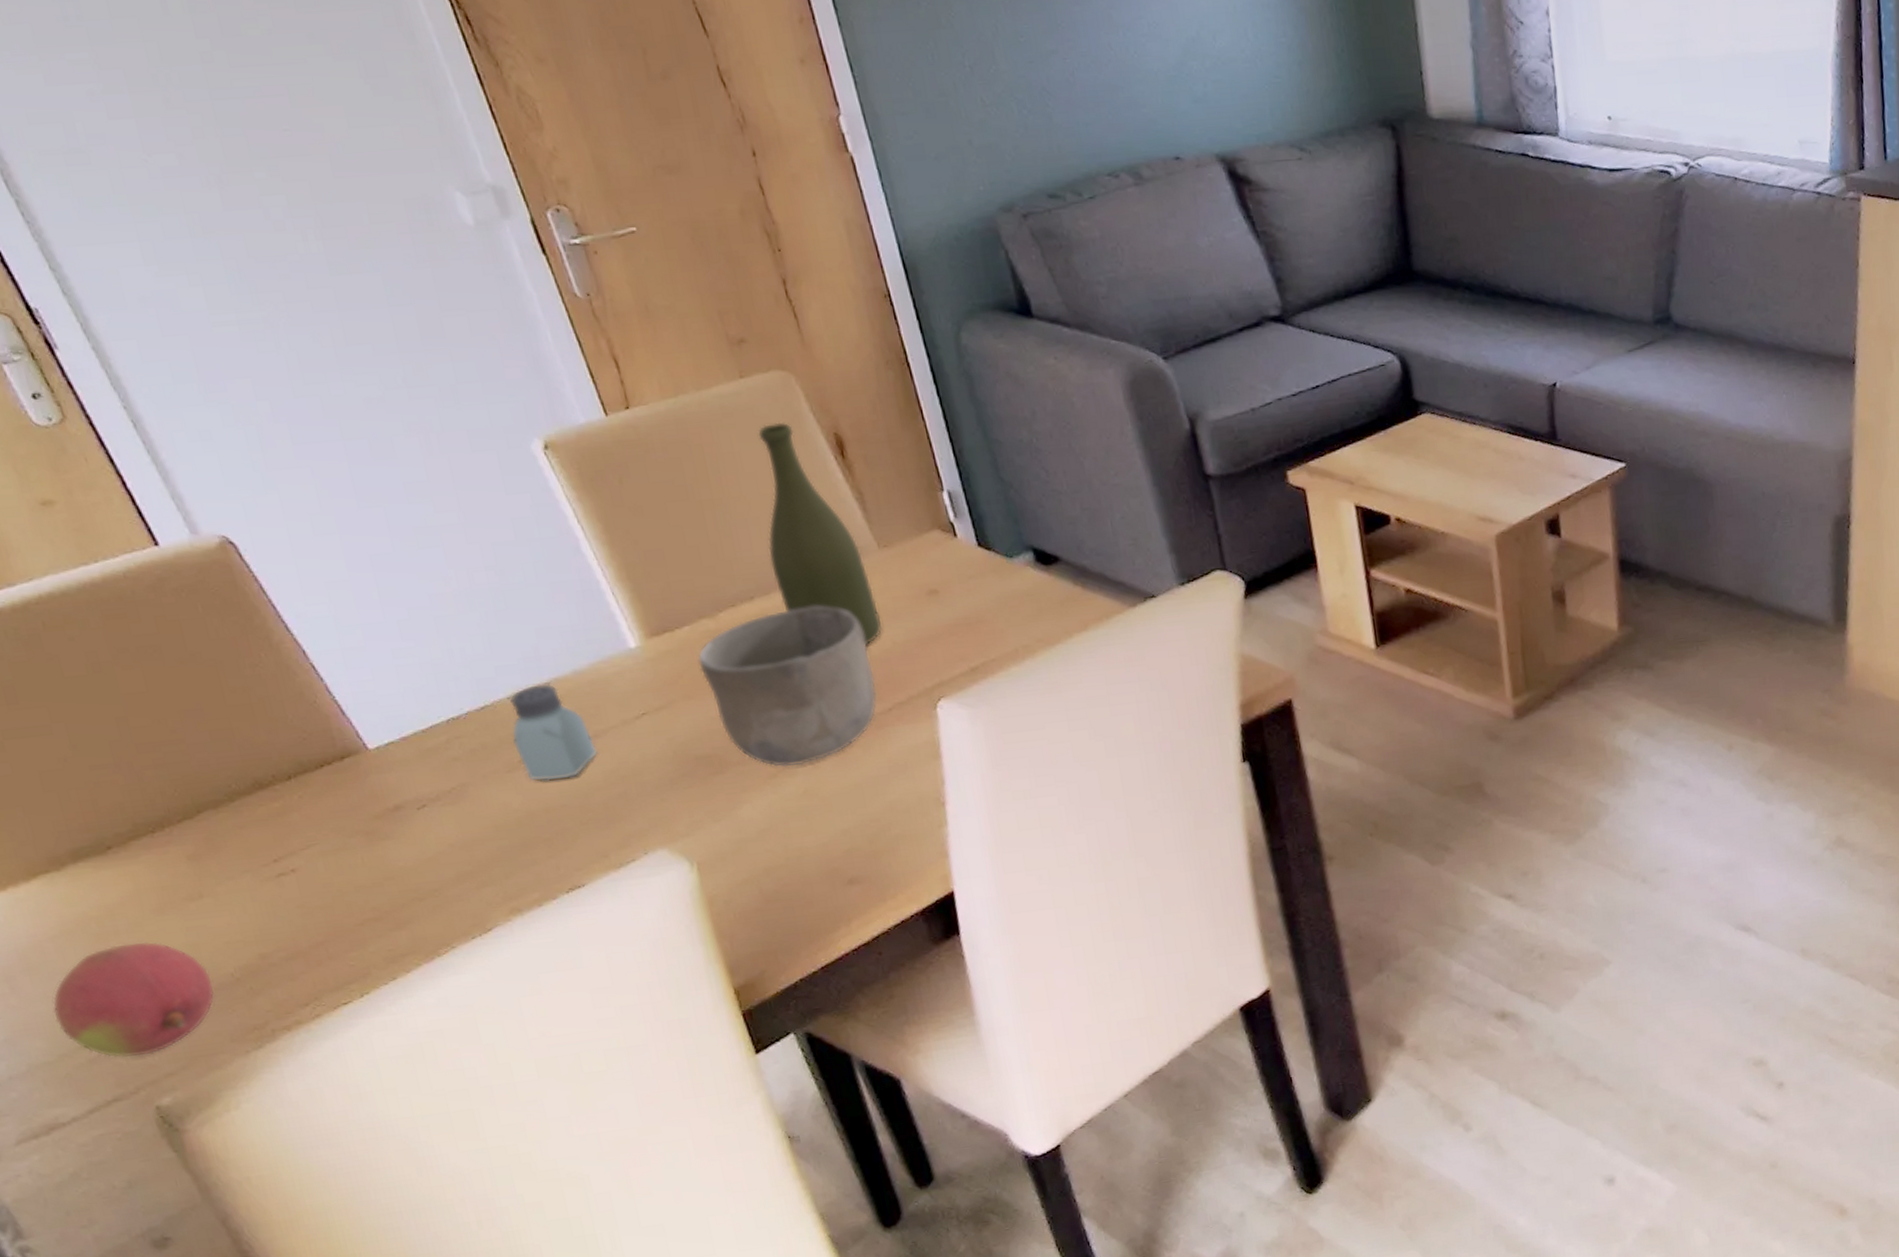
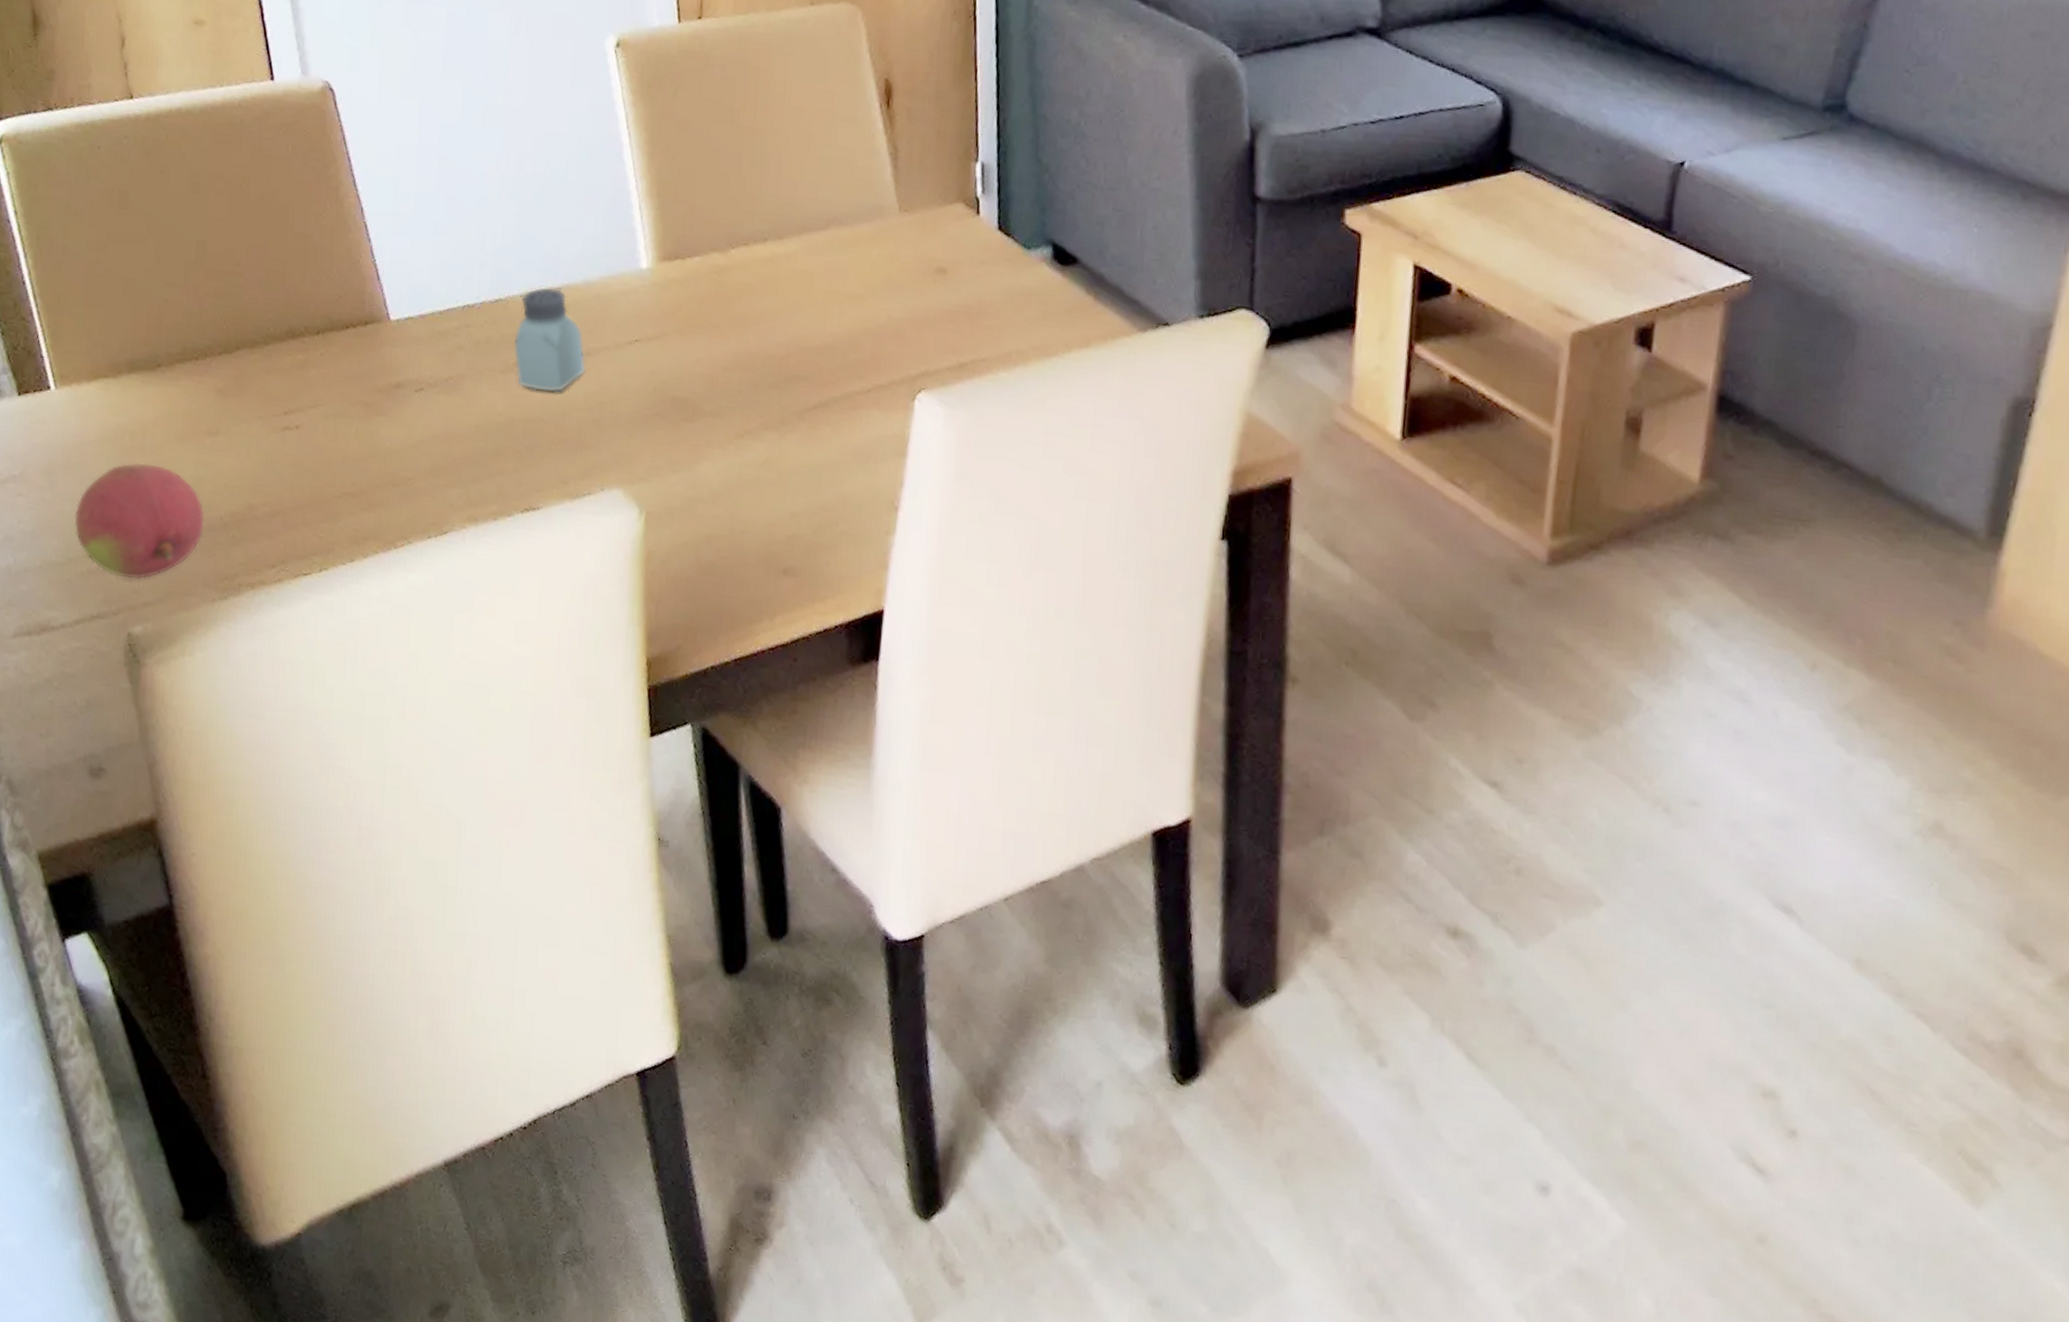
bowl: present [697,605,877,767] -> none [699,259,863,432]
bottle: present [758,422,883,647] -> none [791,57,884,317]

